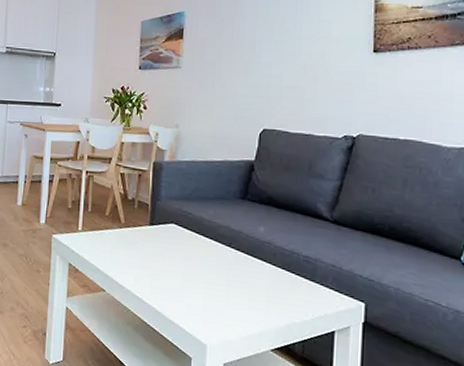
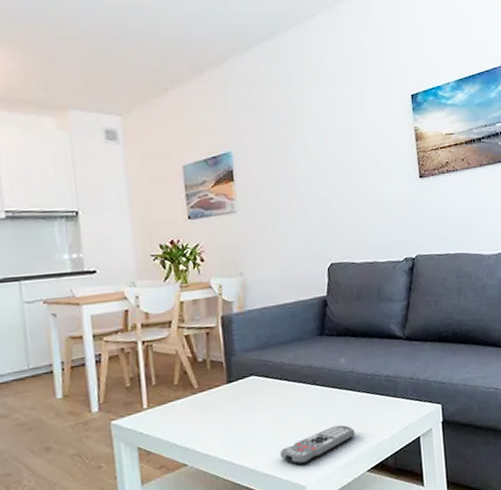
remote control: none [186,293,264,323] -> present [279,424,355,465]

